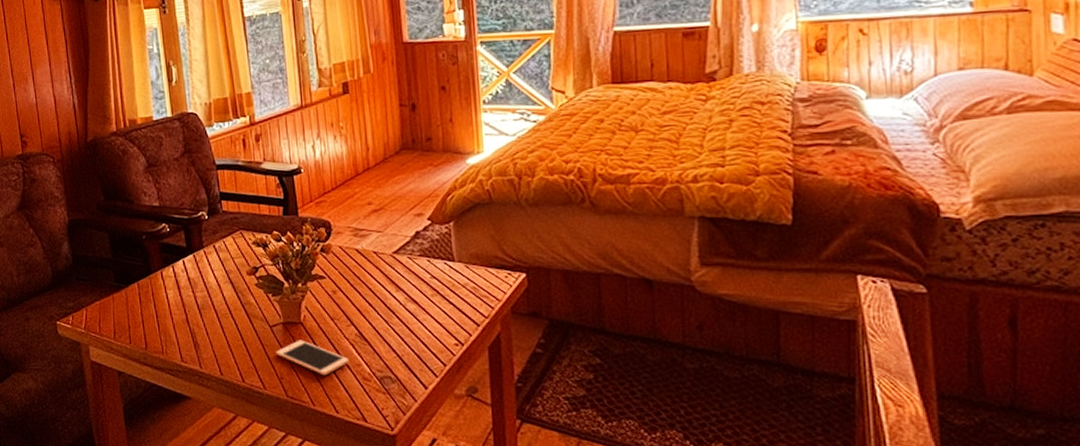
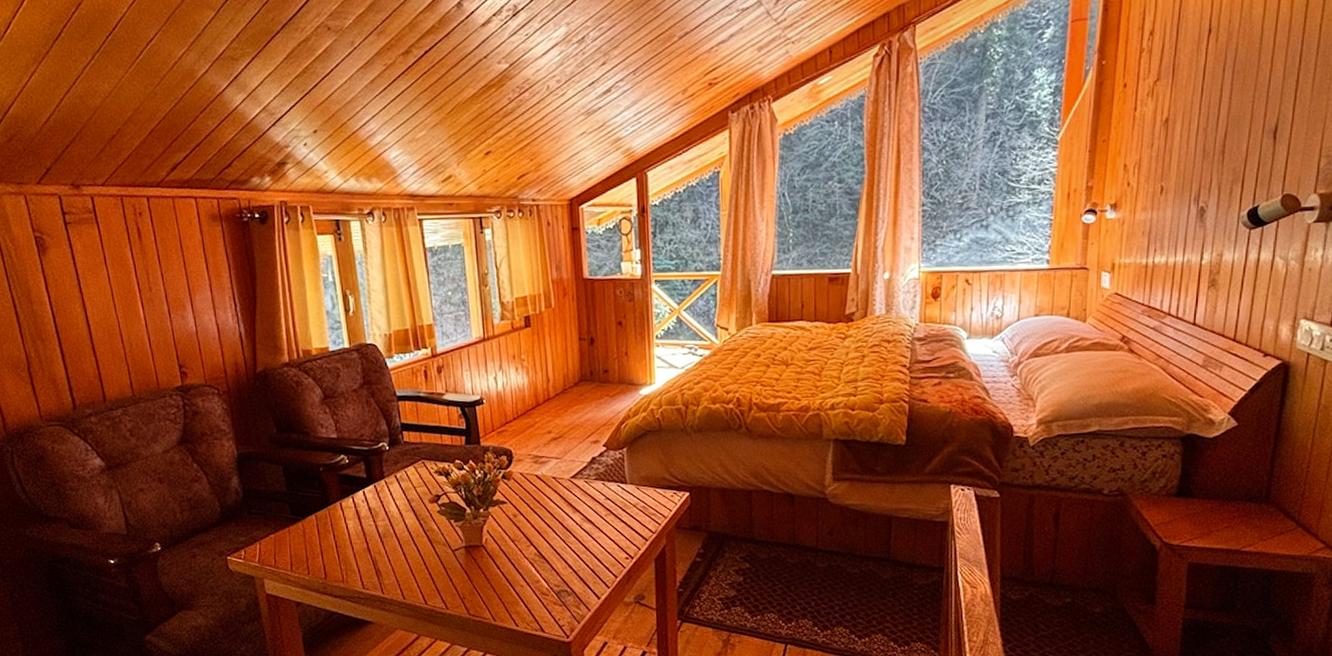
cell phone: present [276,340,350,376] -> none [458,561,529,593]

